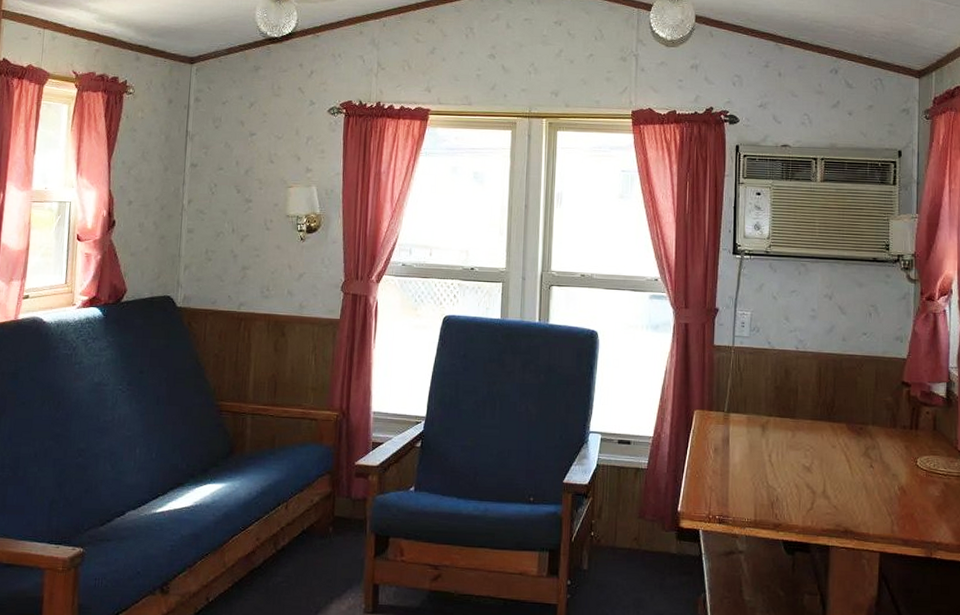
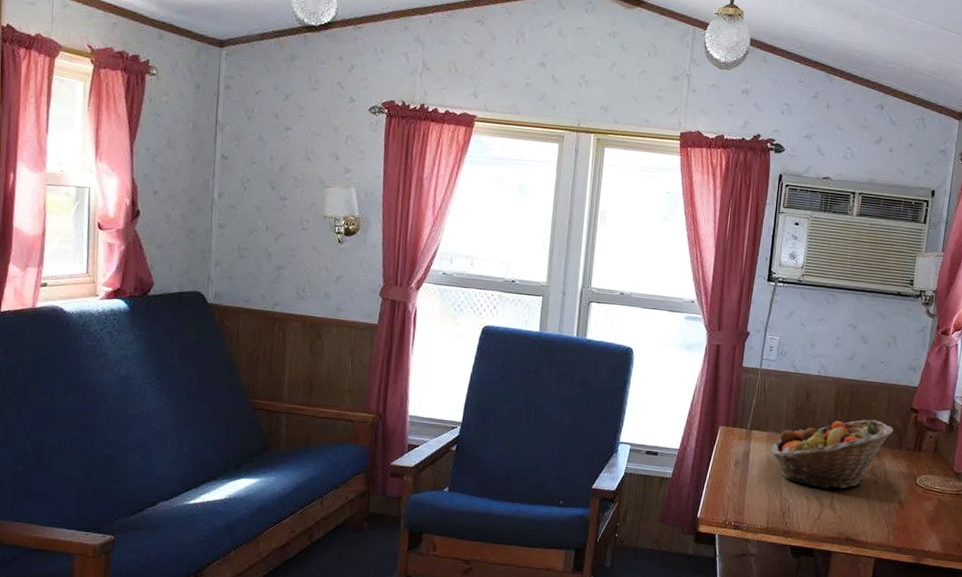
fruit basket: none [753,396,886,475] -> present [772,419,894,489]

